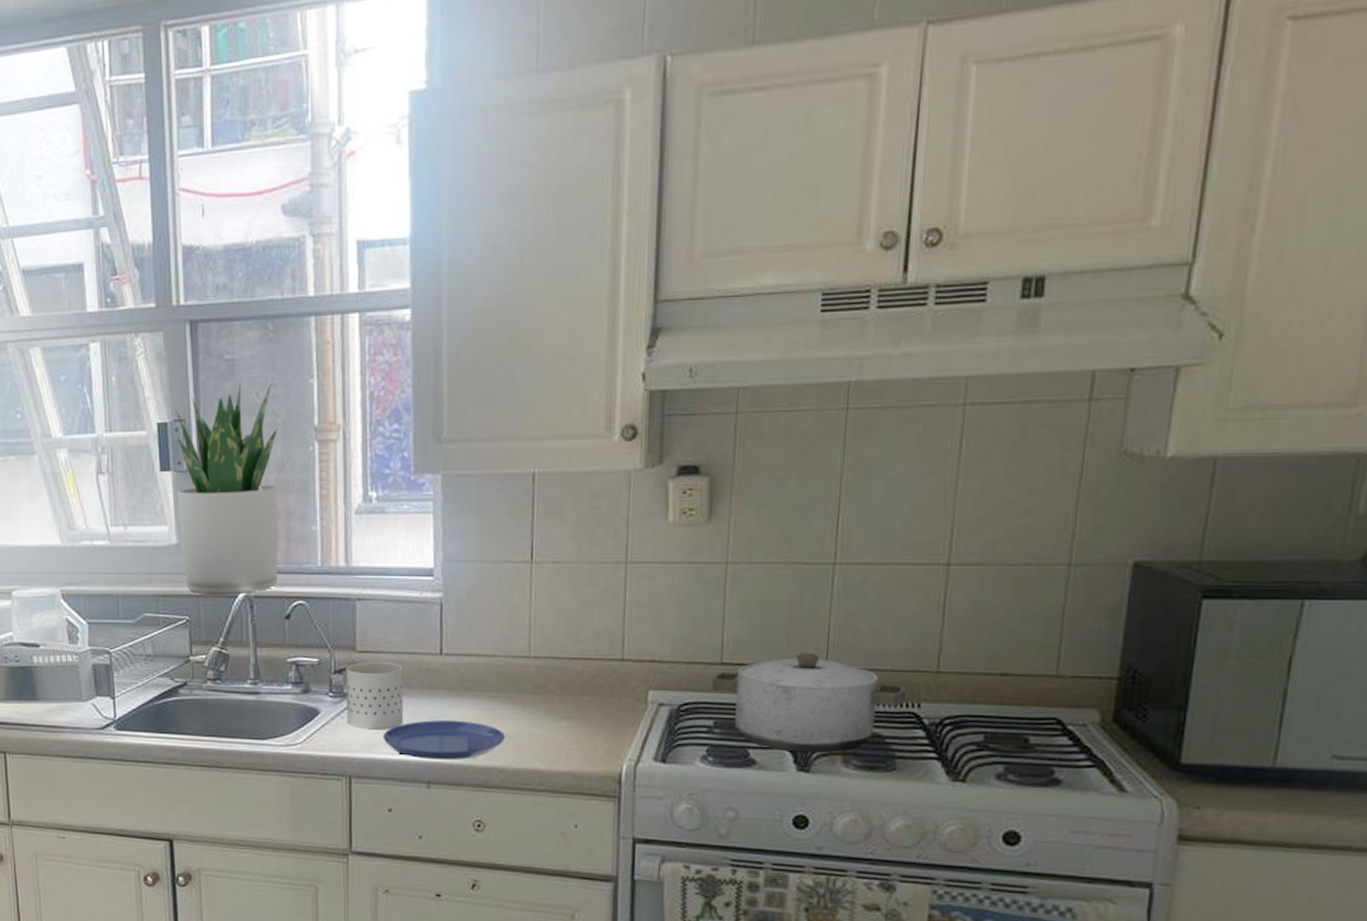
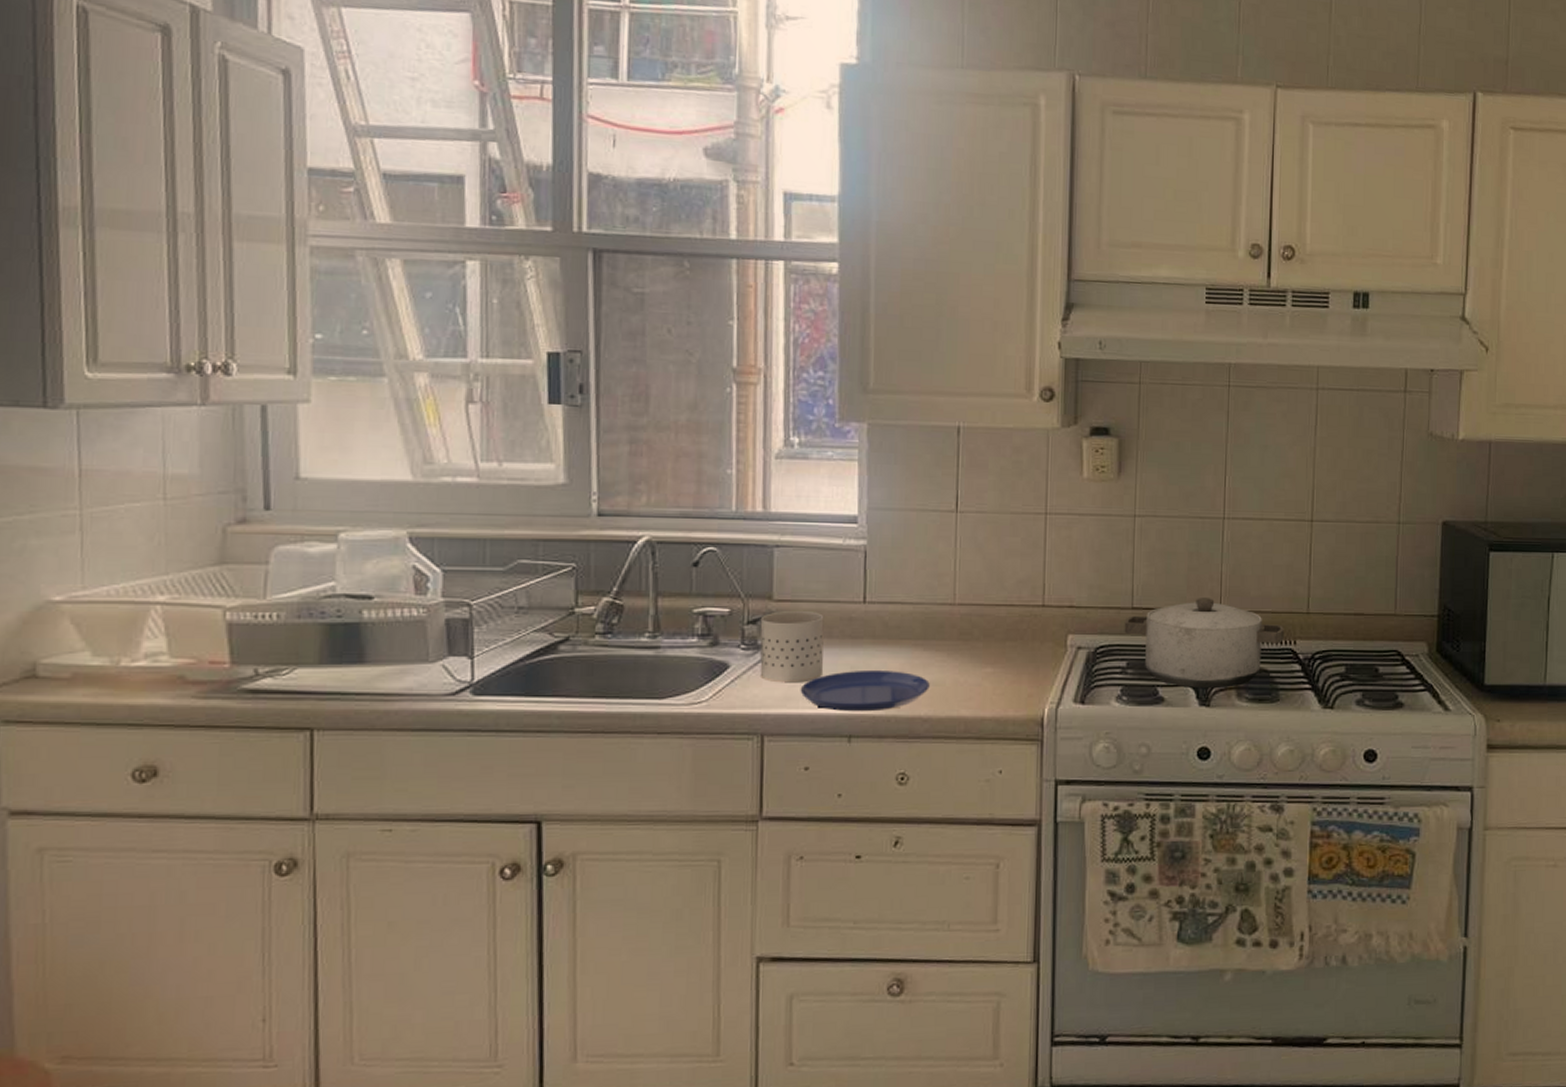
planter: present [176,383,279,595] -> none [567,318,692,540]

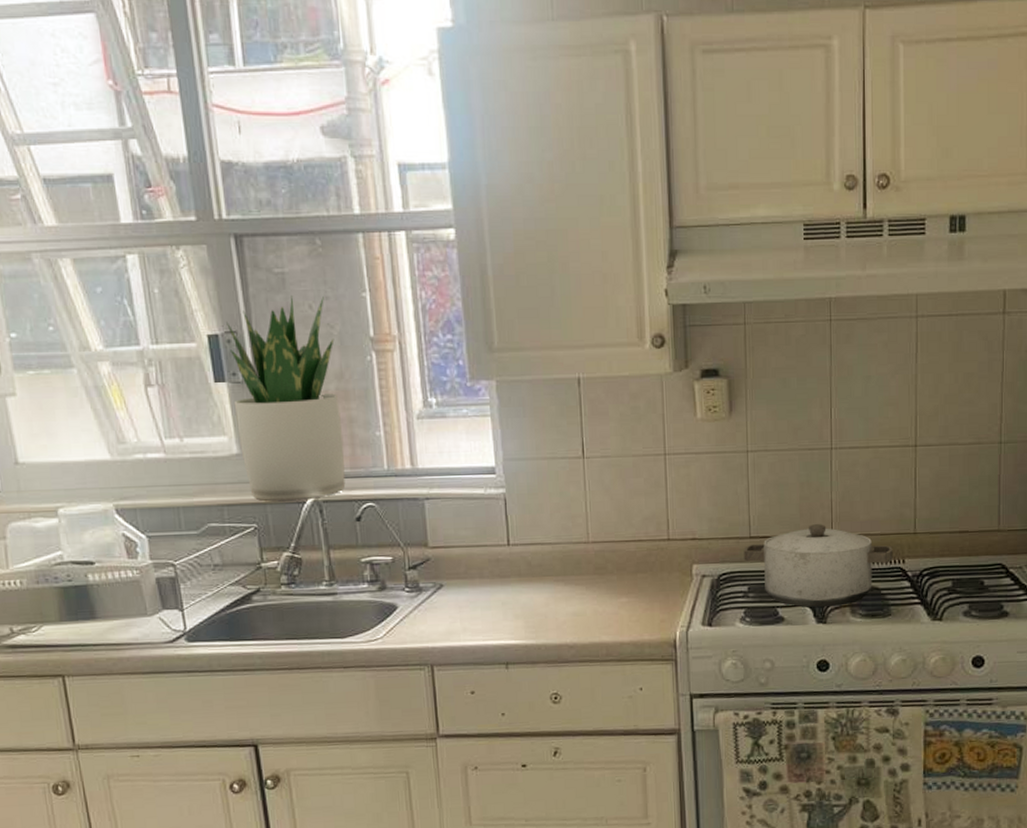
planter: none [567,318,692,540] -> present [226,295,346,502]
mug: present [759,610,824,683] -> none [419,555,478,620]
plate: present [800,671,930,712] -> none [460,604,573,643]

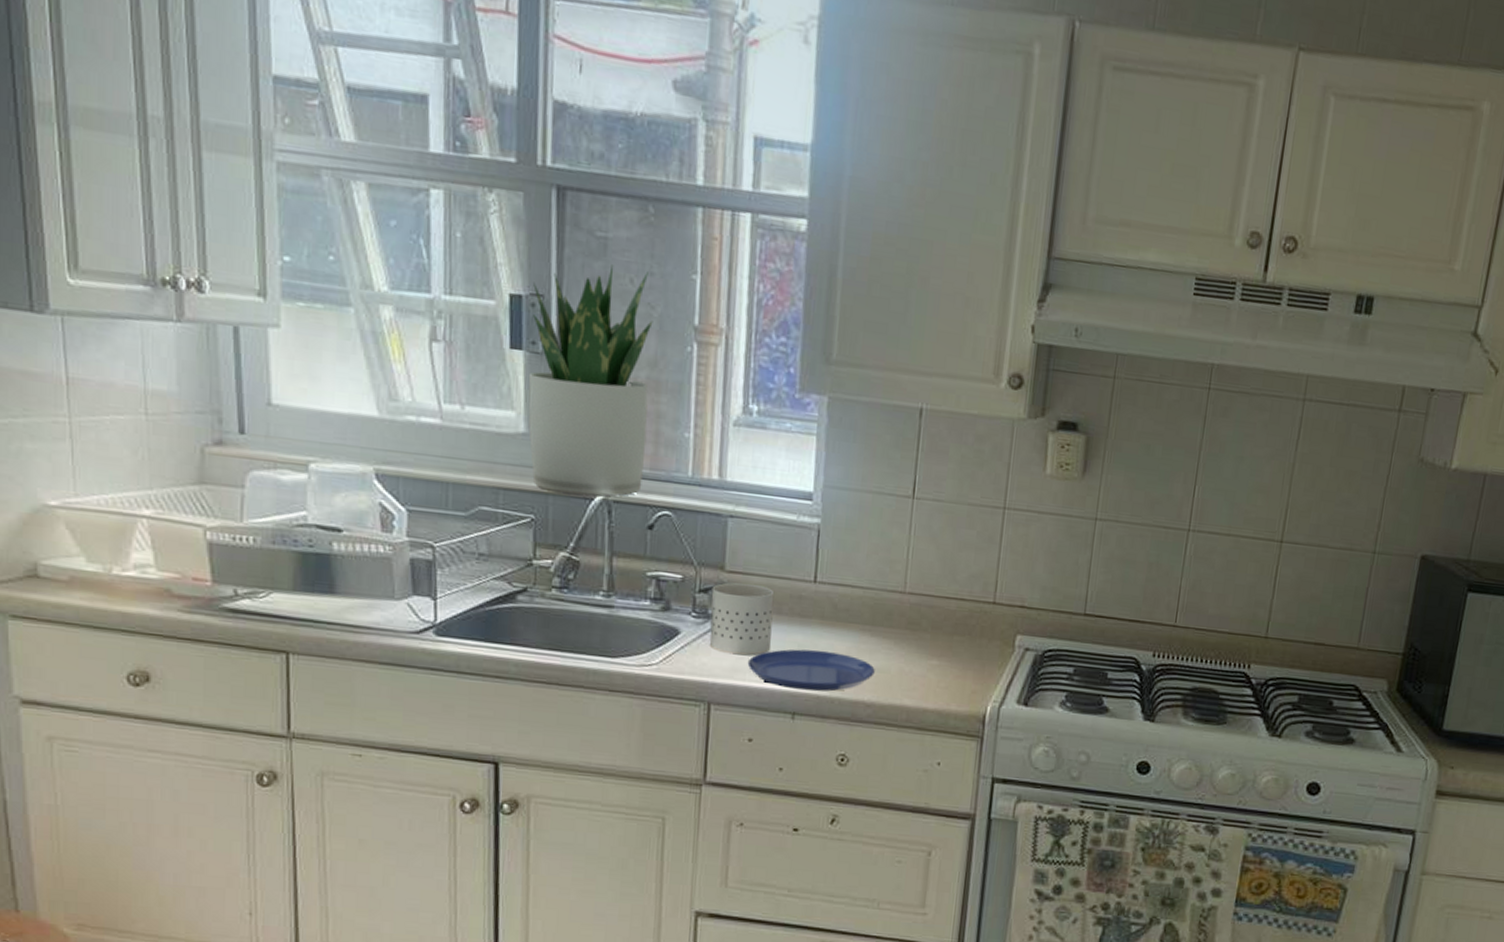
mug: none [419,555,478,620] -> present [709,582,775,656]
plate: none [460,604,573,643] -> present [747,649,875,692]
cooking pot: present [743,524,893,608] -> none [1074,610,1240,705]

